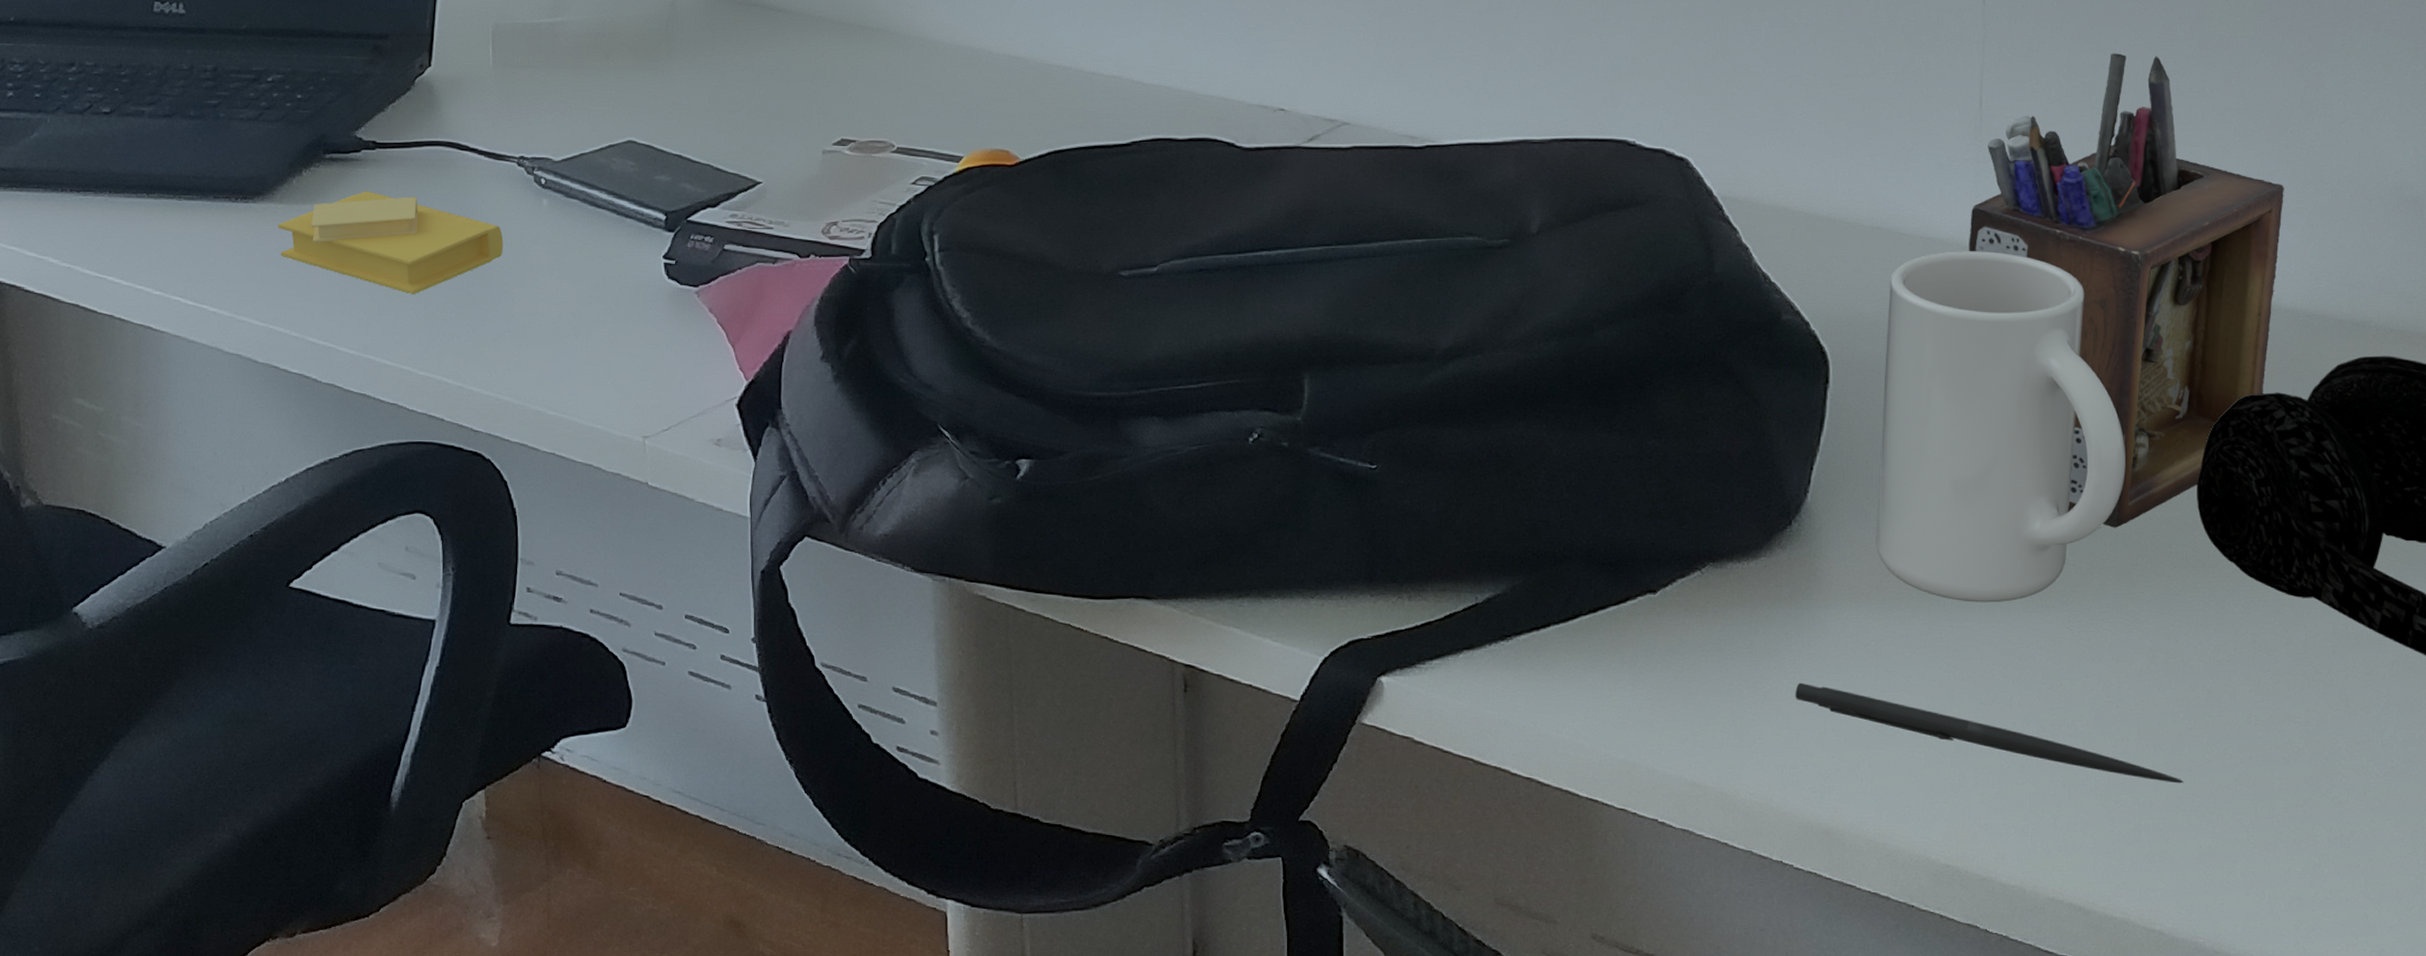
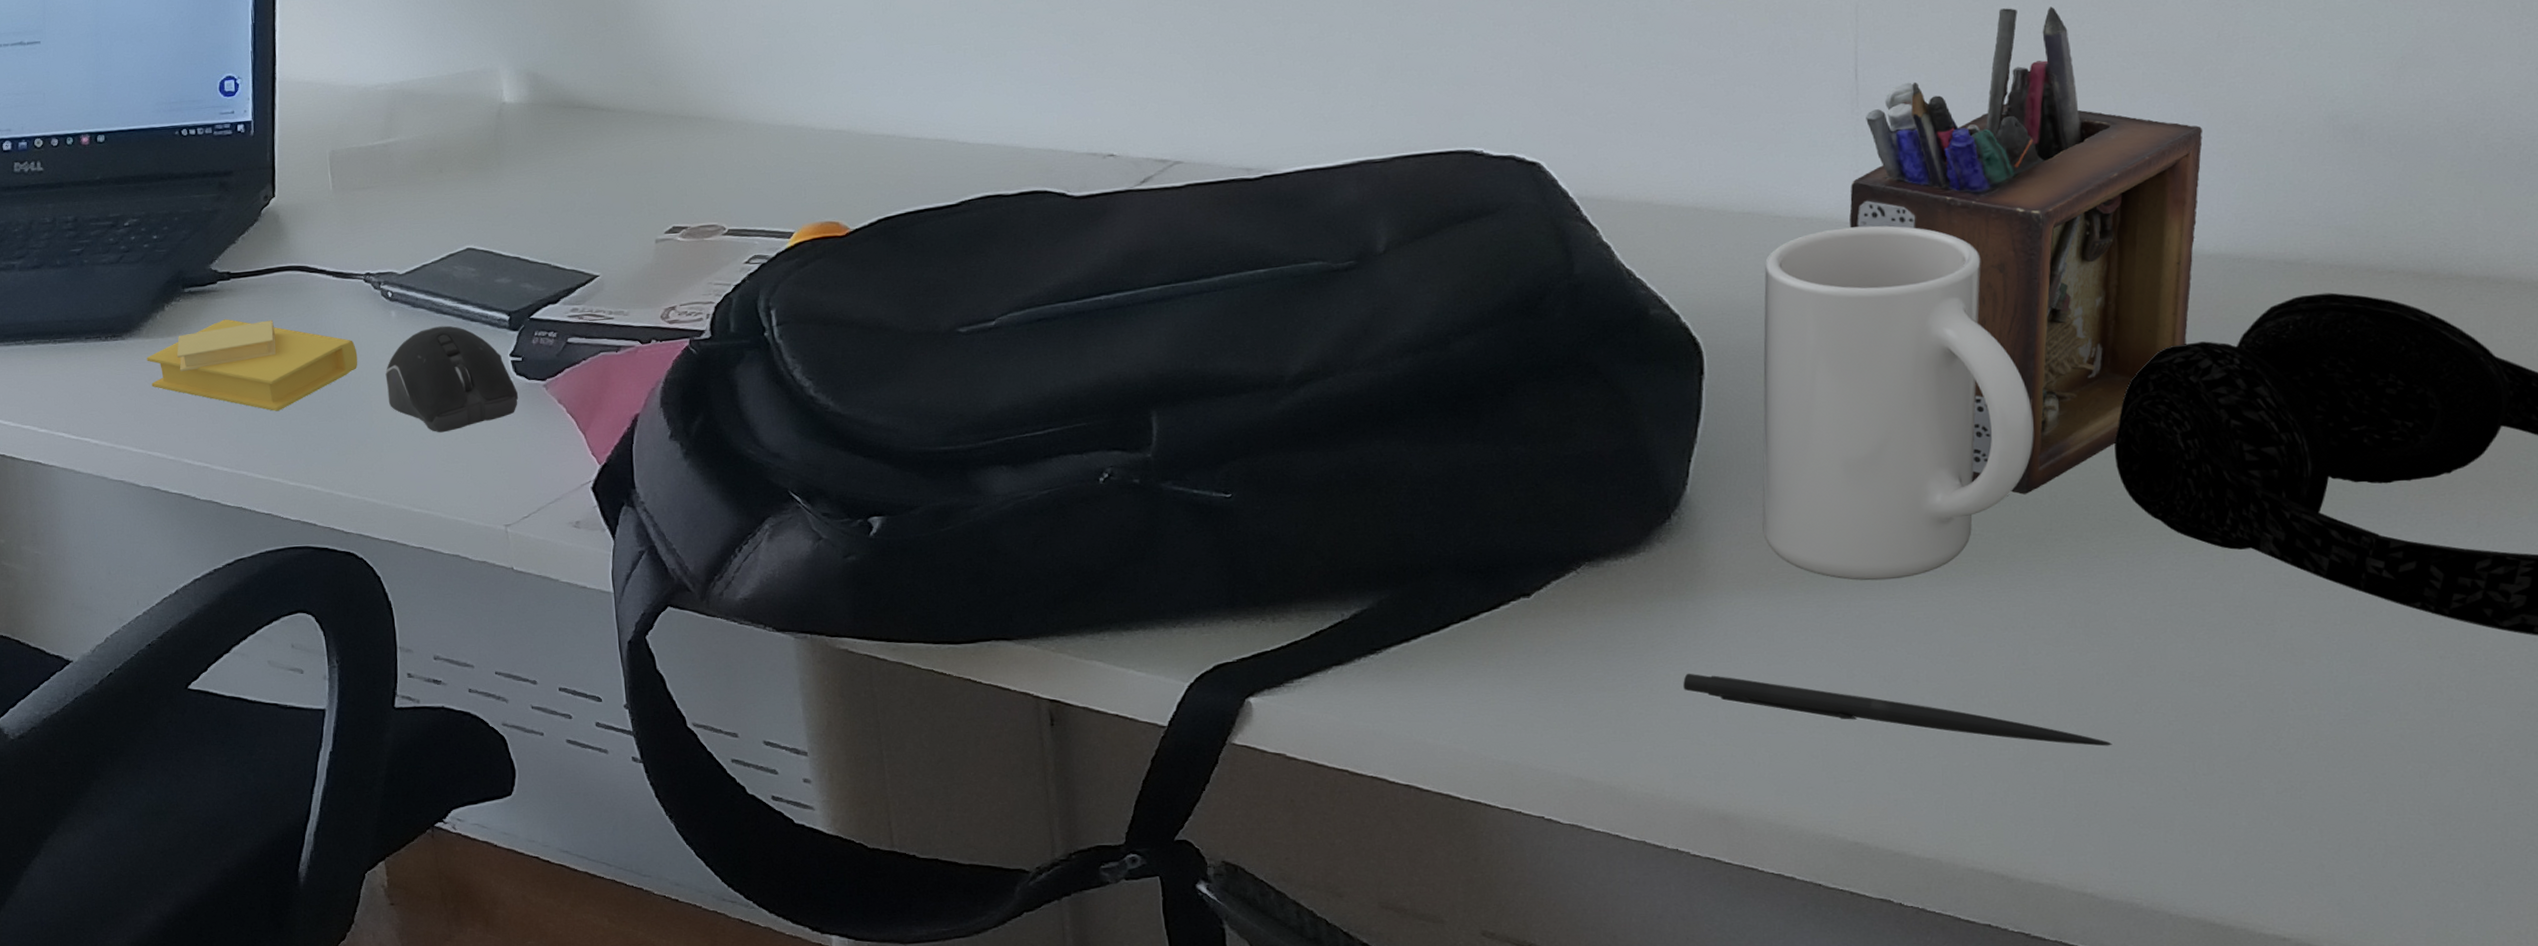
computer mouse: none [531,220,669,333] -> present [385,325,519,433]

